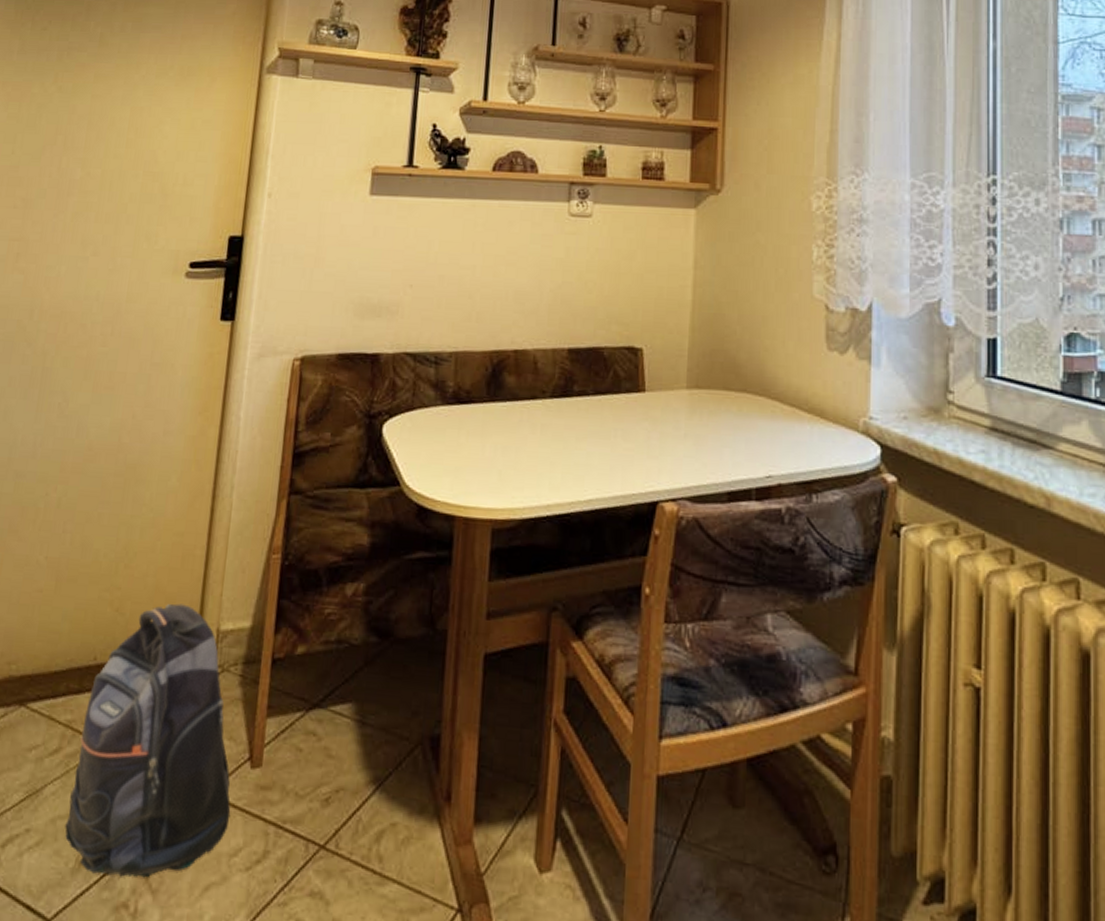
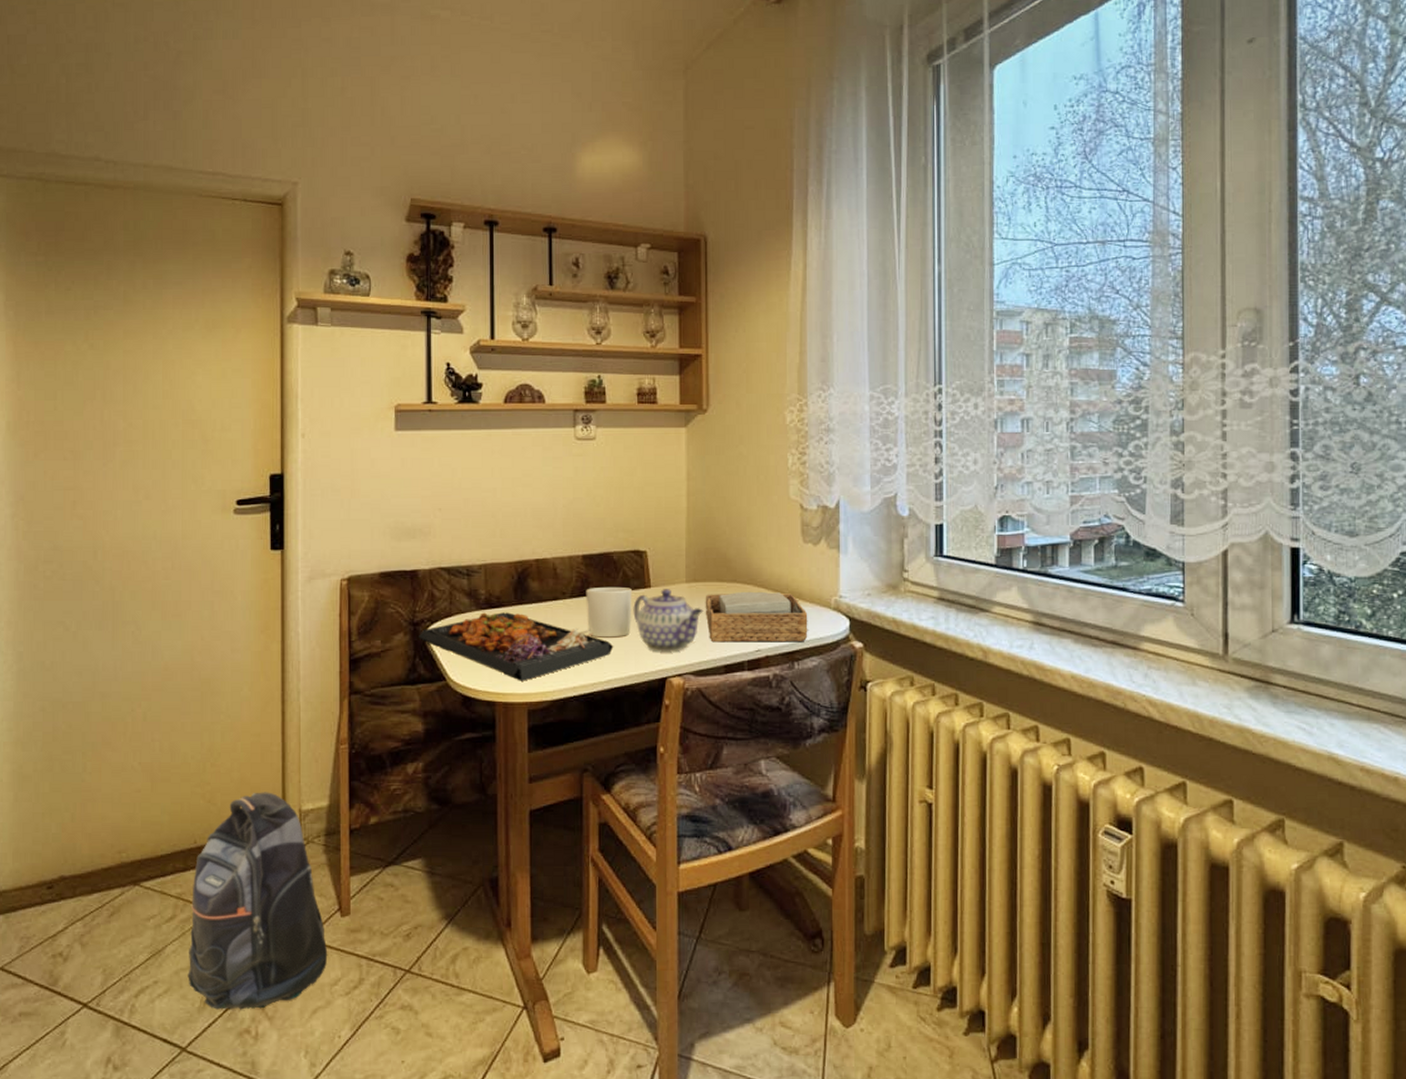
food tray: none [374,408,598,494] -> present [419,612,614,681]
mug: none [568,387,624,450] -> present [586,586,633,639]
teapot: none [622,394,706,472] -> present [633,589,704,653]
napkin holder: none [707,403,831,471] -> present [705,591,808,643]

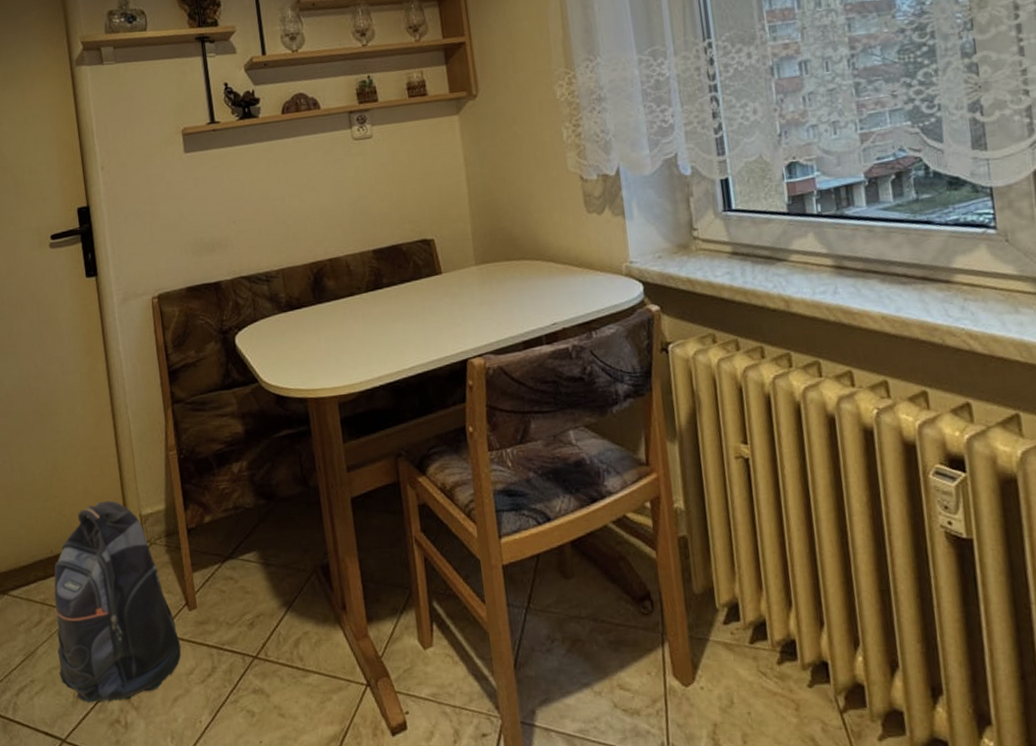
food tray: present [419,612,614,681] -> none [229,312,413,376]
mug: present [586,586,633,639] -> none [380,276,428,328]
teapot: present [633,589,704,653] -> none [427,273,496,336]
napkin holder: present [705,591,808,643] -> none [496,264,603,320]

